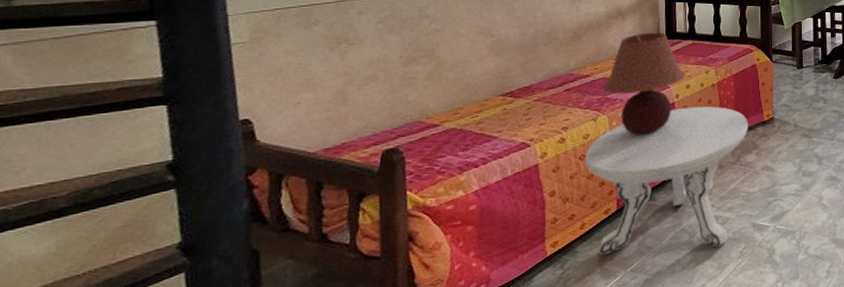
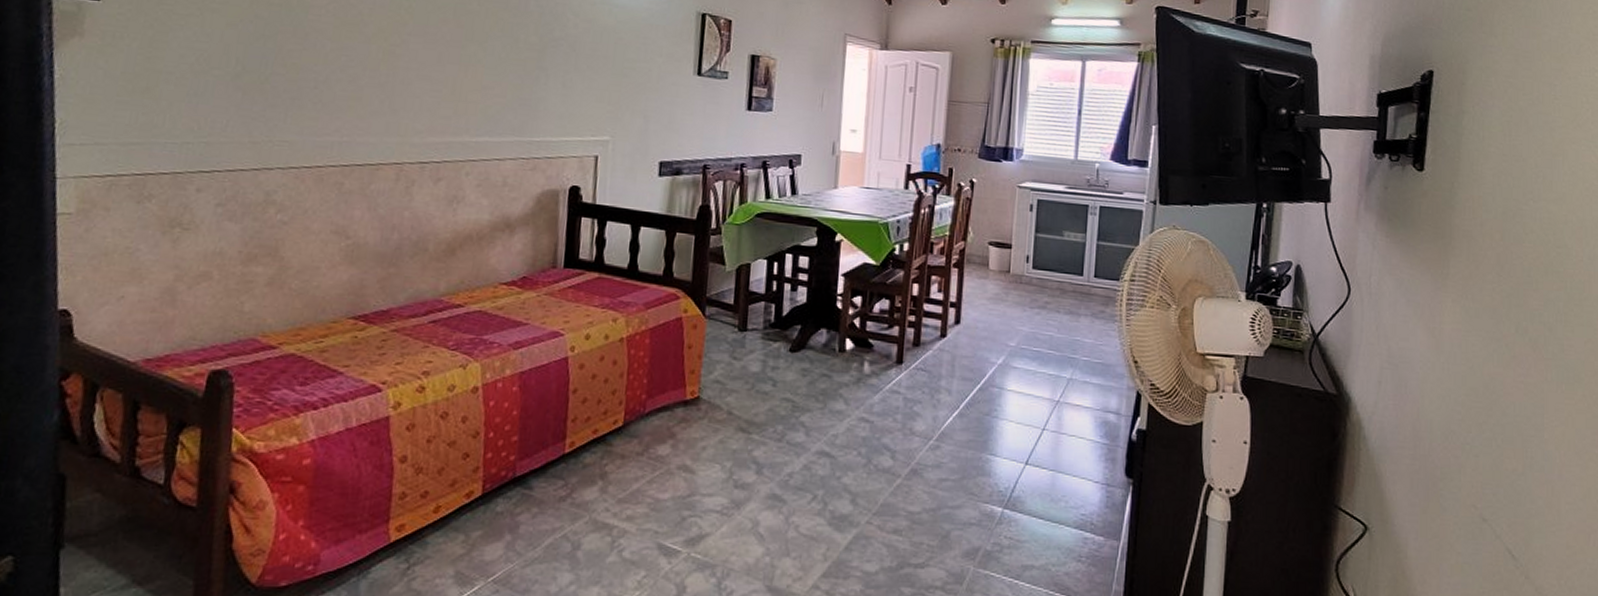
side table: present [585,106,748,255] -> none [447,365,665,569]
table lamp: present [602,32,686,135] -> none [476,255,587,396]

